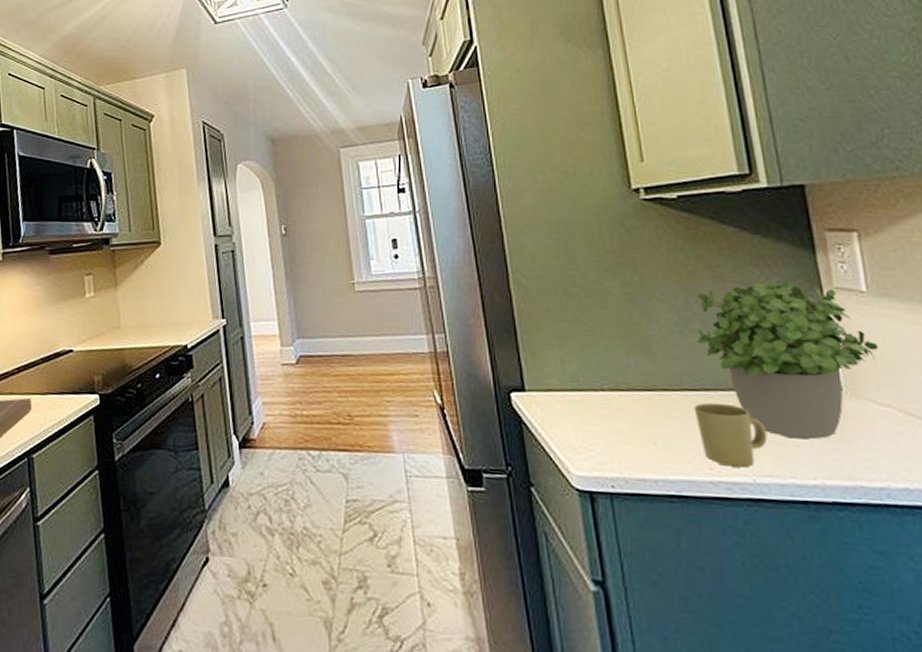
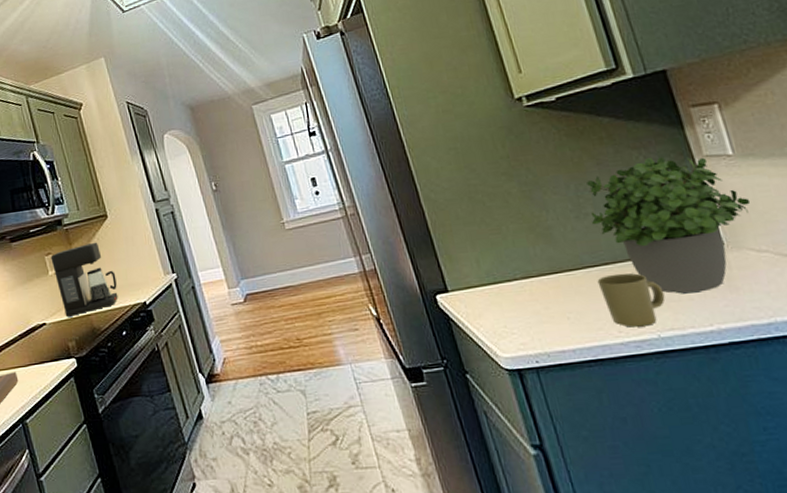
coffee maker: none [90,269,159,348] -> present [50,242,118,317]

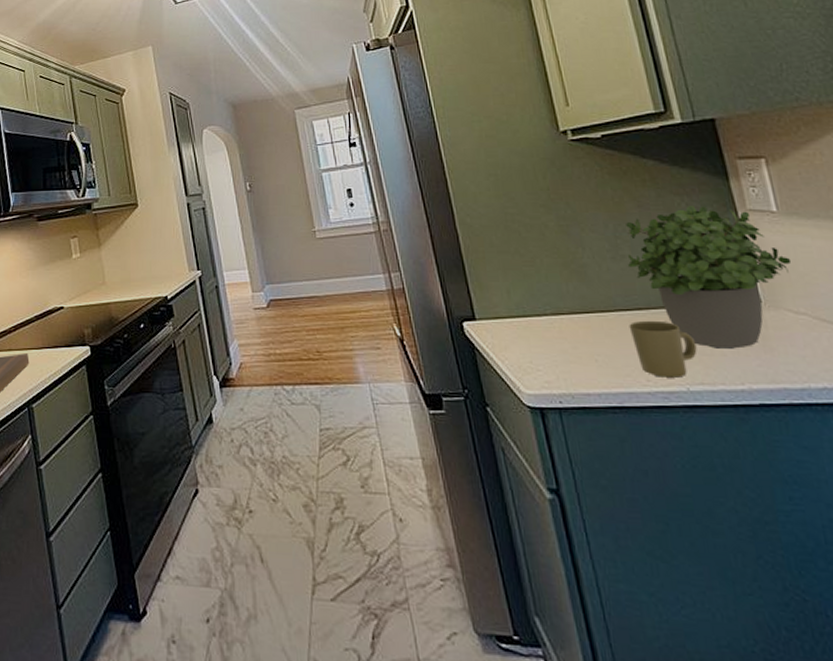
coffee maker: present [50,242,118,317] -> none [76,230,140,303]

